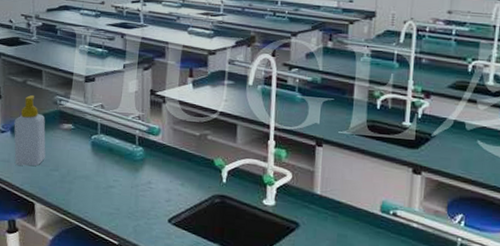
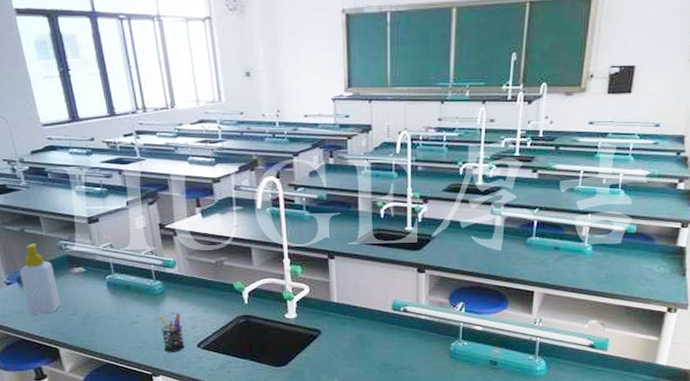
pen holder: none [135,182,156,225] -> present [158,313,185,353]

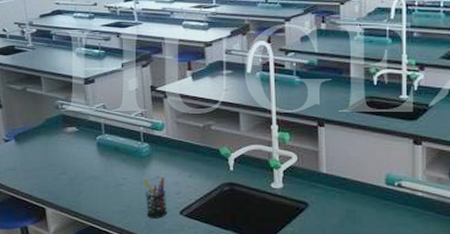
soap bottle: present [19,243,61,314] -> none [17,102,52,172]

